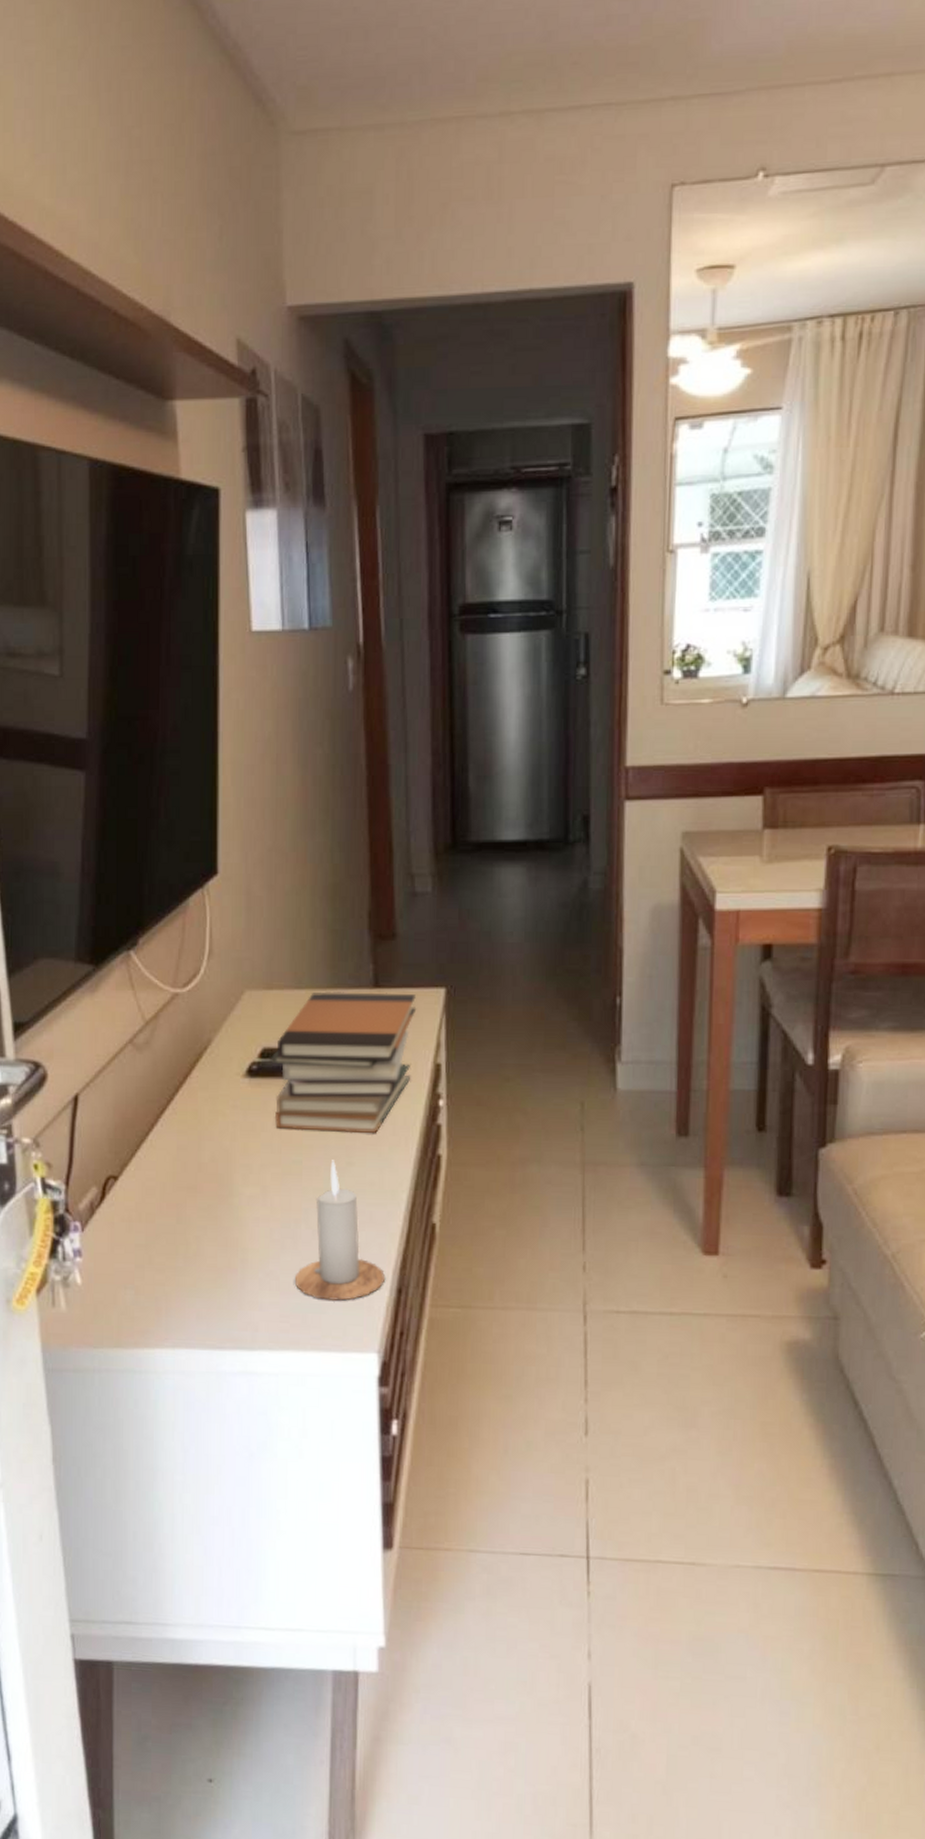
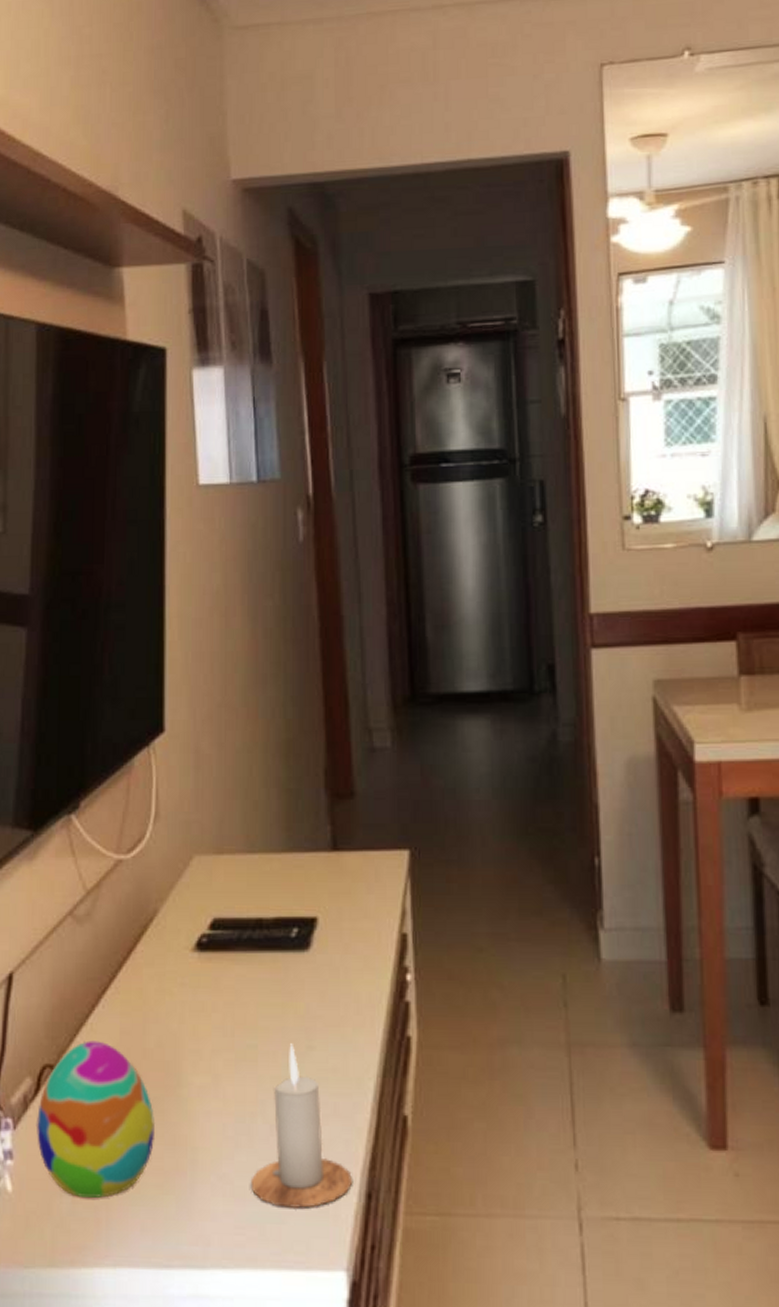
decorative egg: none [101,1155,209,1290] -> present [36,1040,154,1198]
book stack: present [271,991,417,1134] -> none [222,856,379,1014]

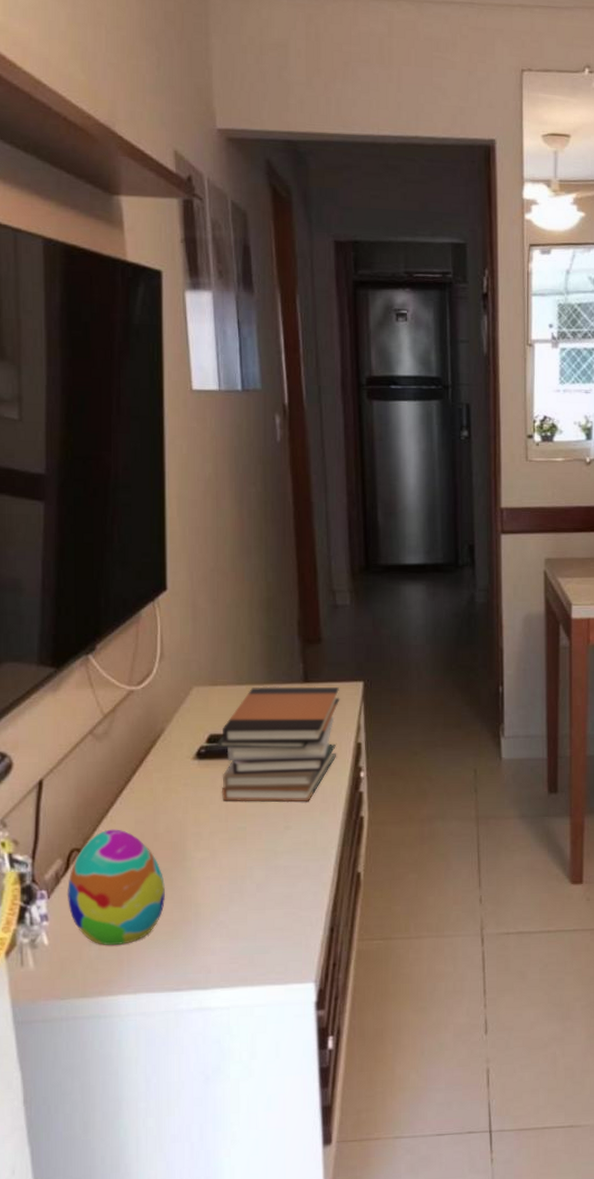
book stack: none [222,856,379,1014] -> present [217,686,340,803]
candle: present [250,1043,352,1208] -> none [242,825,319,942]

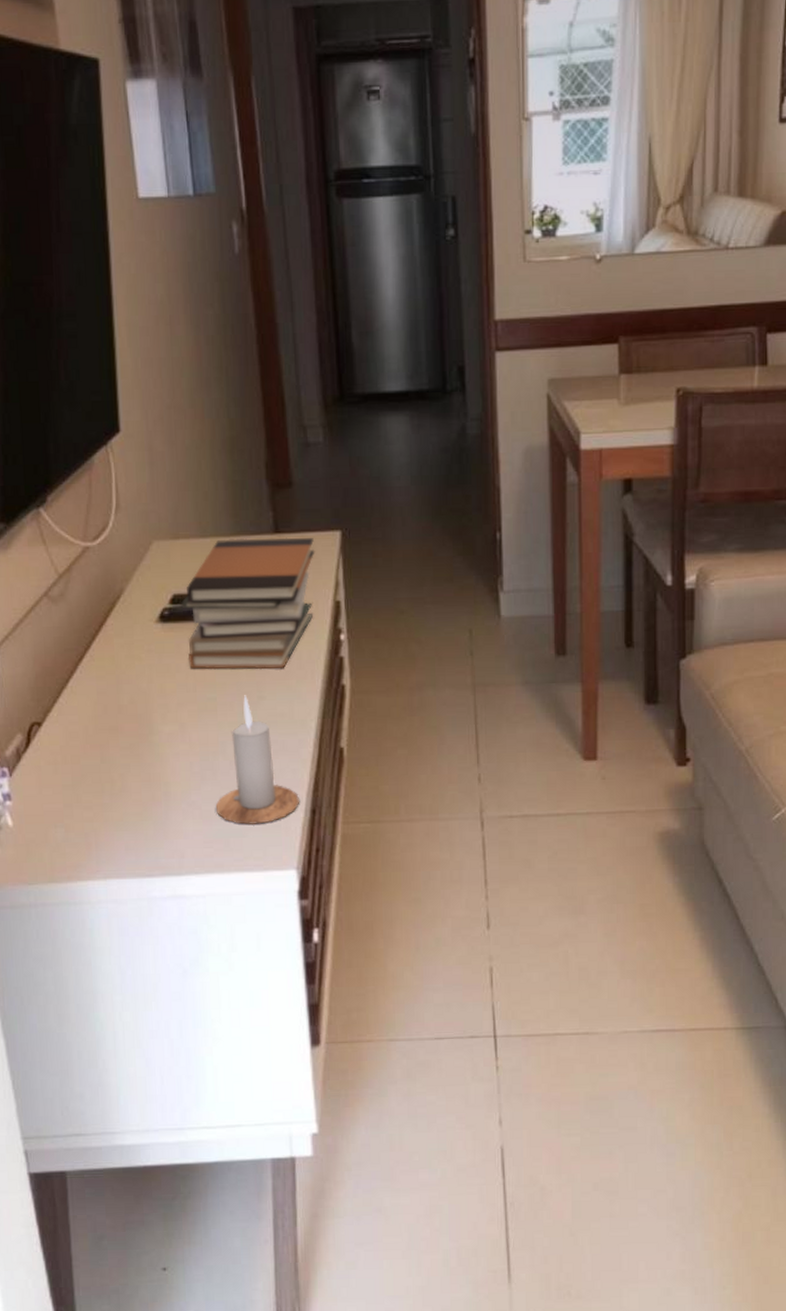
decorative egg: present [66,829,165,945] -> none [29,701,132,827]
candle: none [242,825,319,942] -> present [215,695,299,824]

